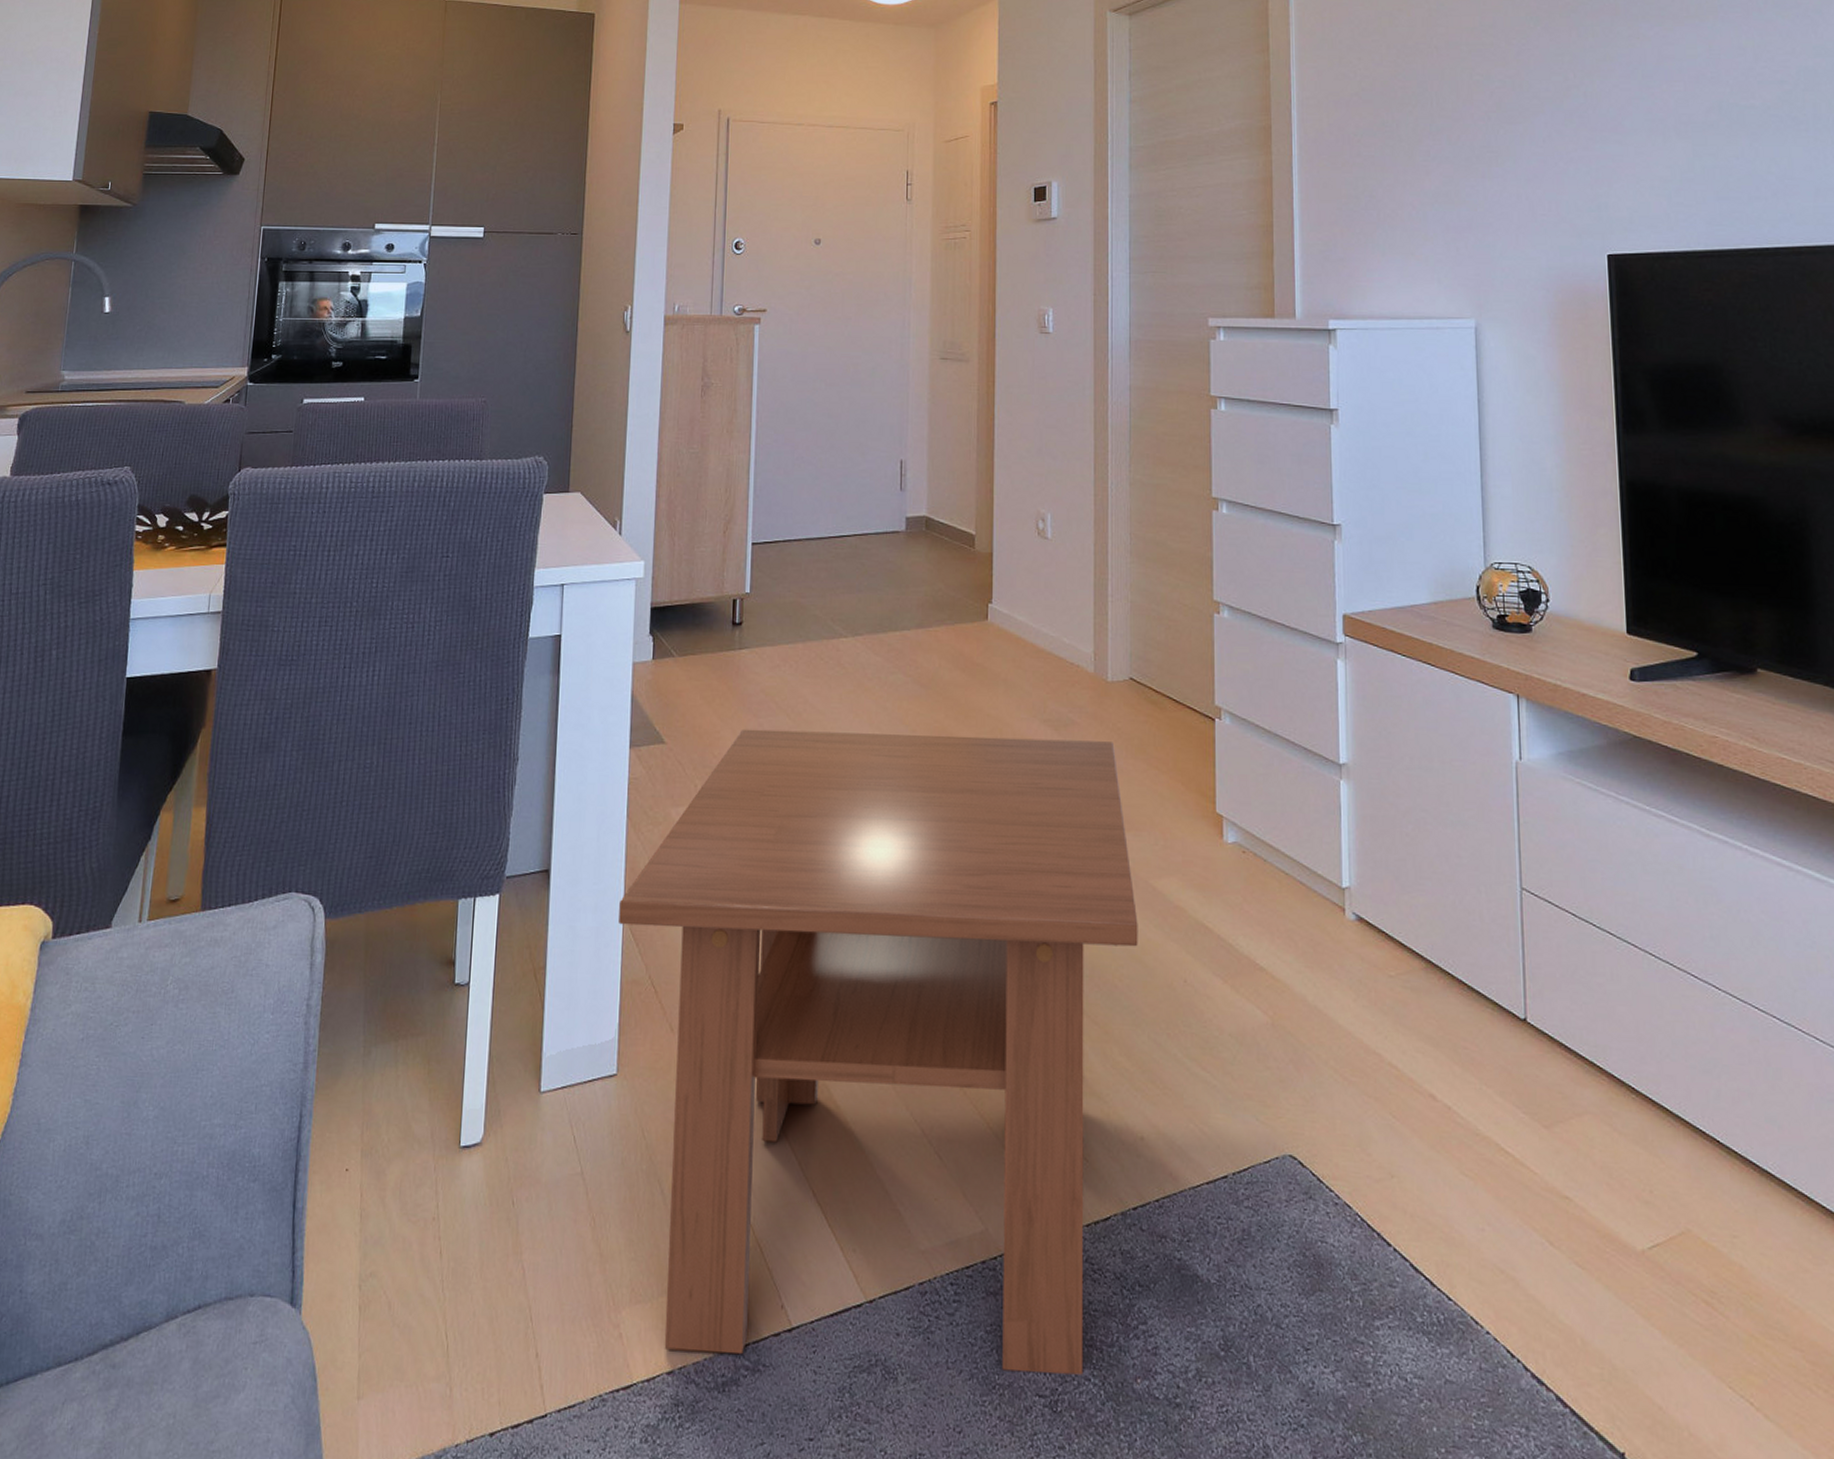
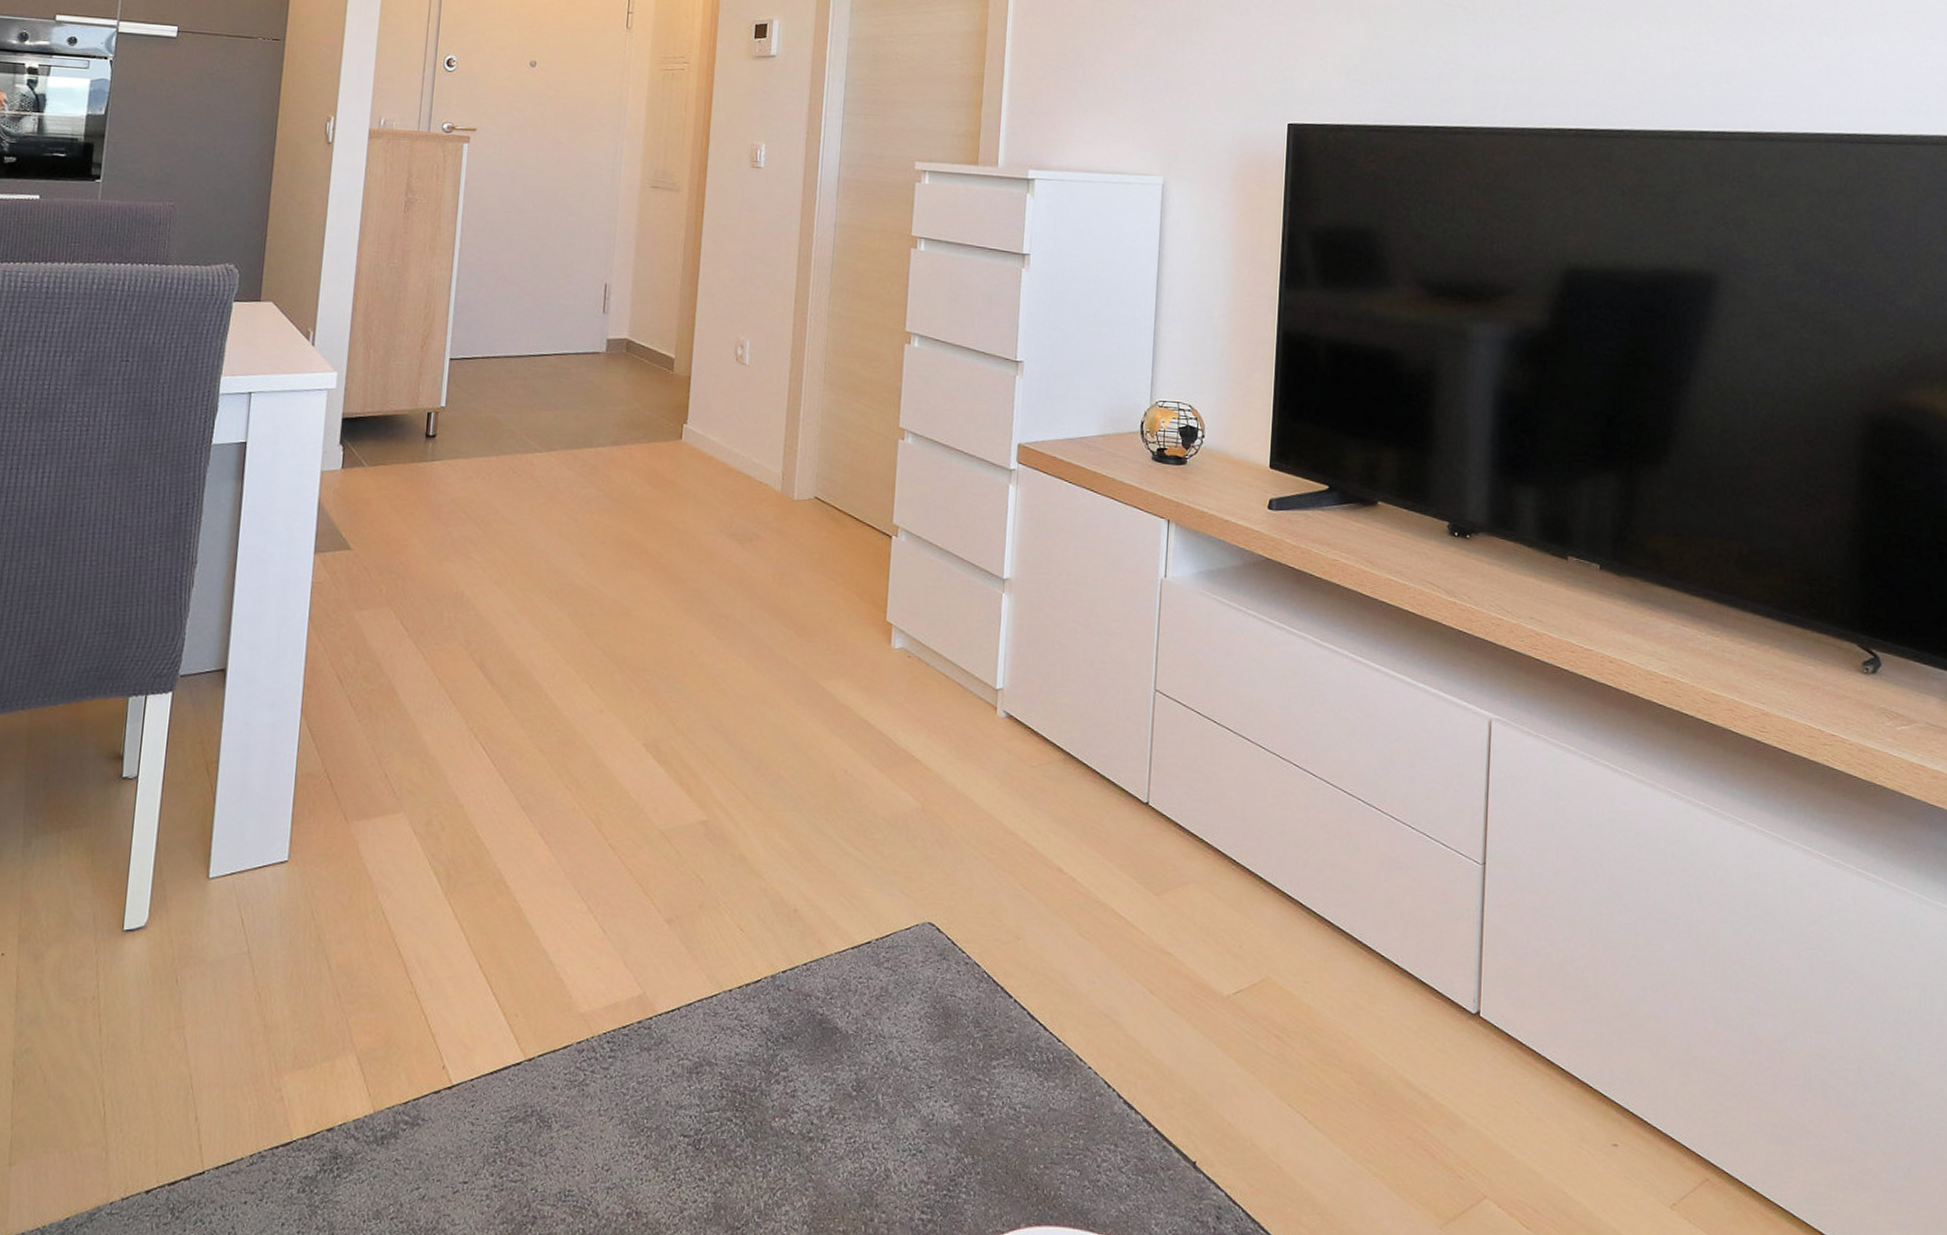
coffee table: present [619,729,1138,1375] -> none [296,537,806,1117]

